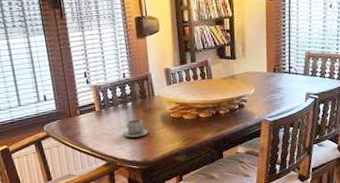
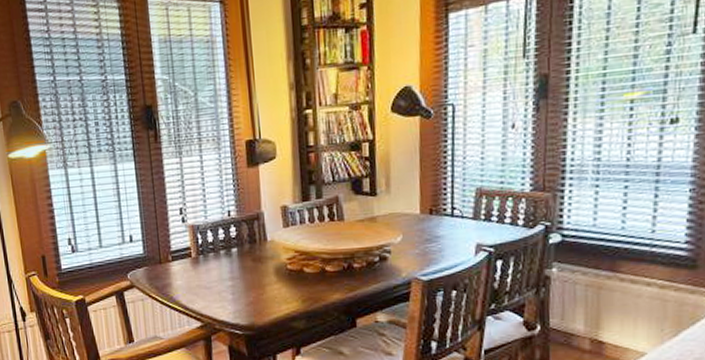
cup: present [122,119,149,138] -> none [223,269,259,294]

